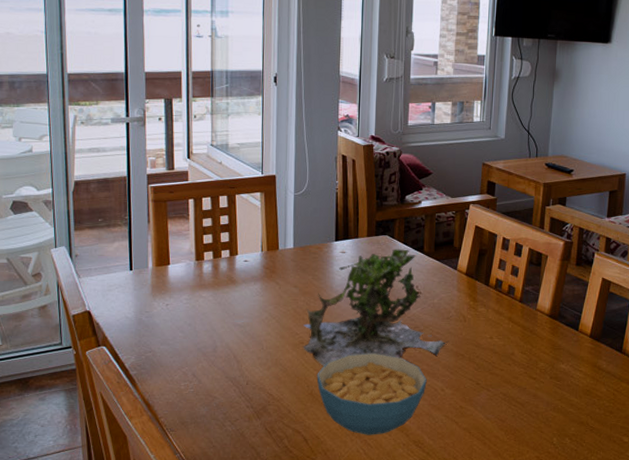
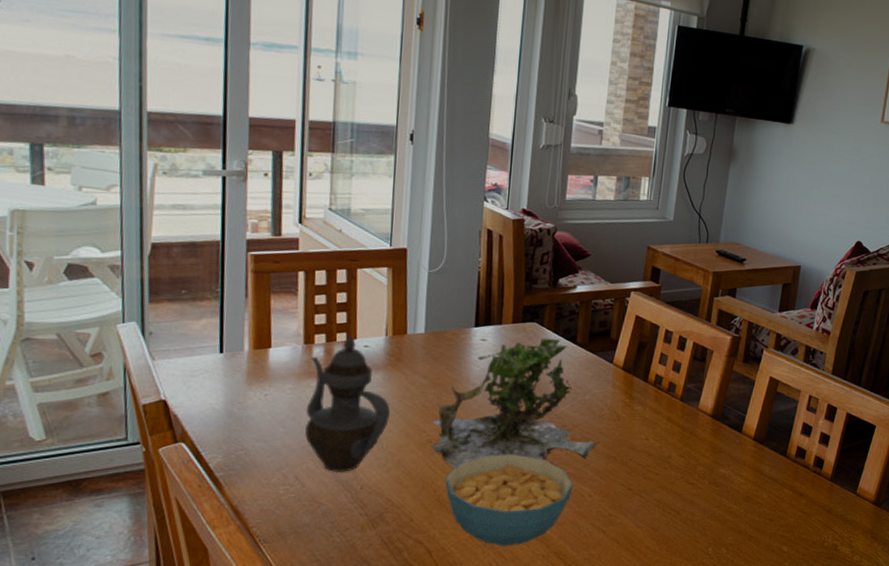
teapot: none [199,251,268,371] -> present [305,334,390,473]

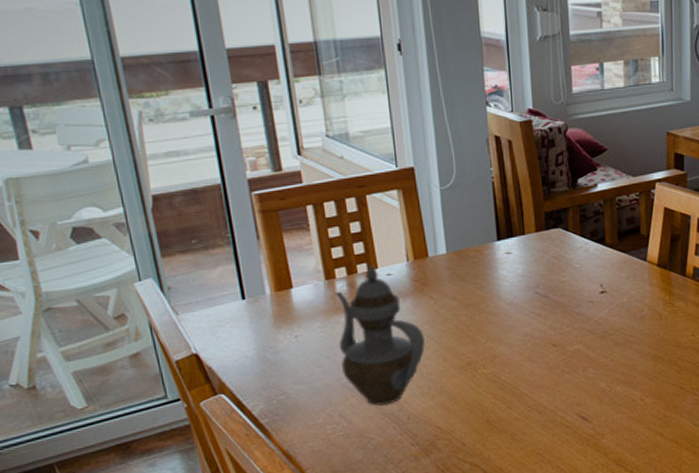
plant: present [431,338,599,468] -> none [469,242,644,388]
cereal bowl: present [445,454,573,546] -> none [492,366,623,460]

